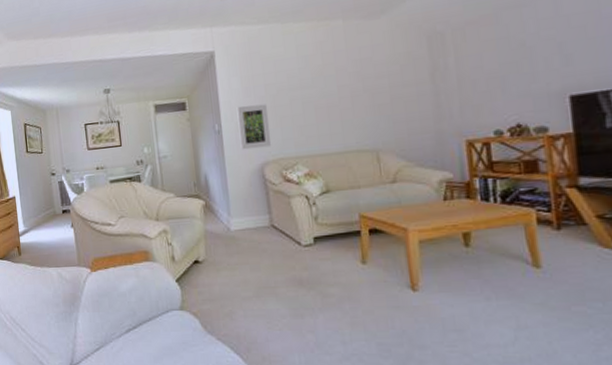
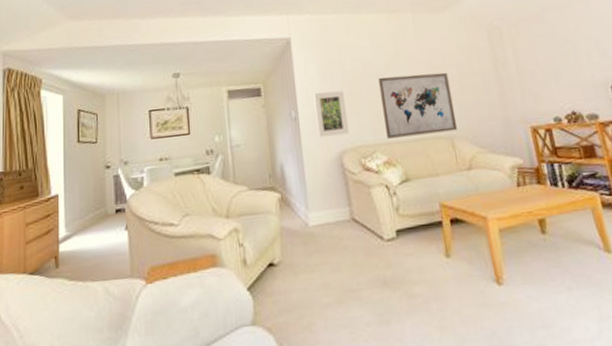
wall art: none [303,83,385,151] -> present [378,72,458,139]

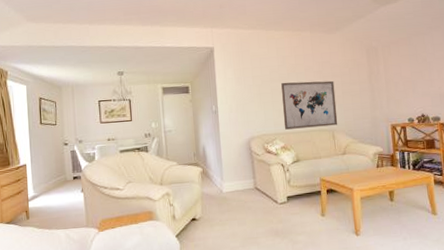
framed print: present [313,90,350,138] -> none [230,91,257,127]

